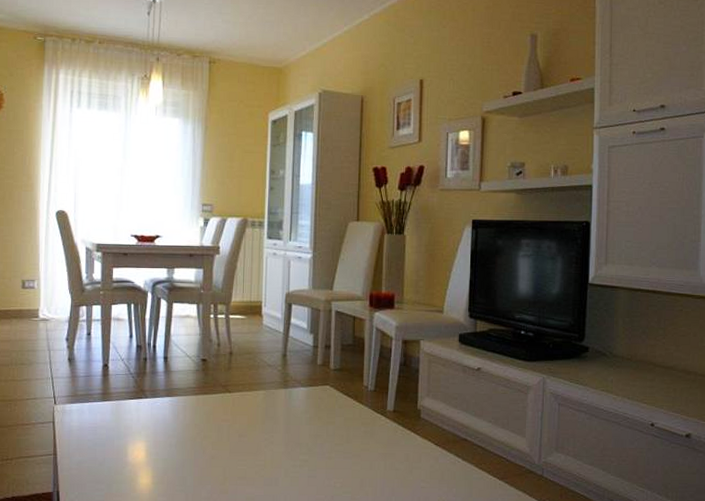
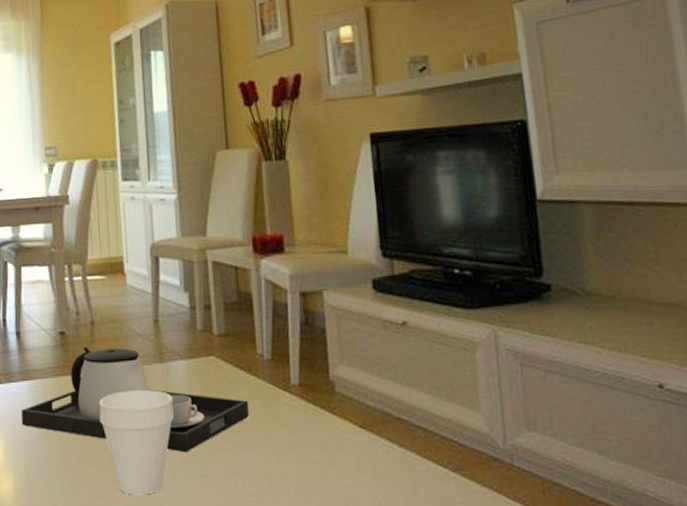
teapot: none [162,372,353,459] -> present [20,346,249,453]
cup: none [230,408,293,490] -> present [99,389,174,495]

